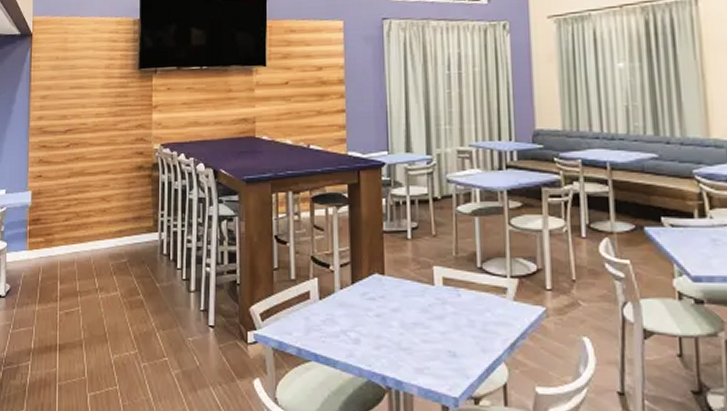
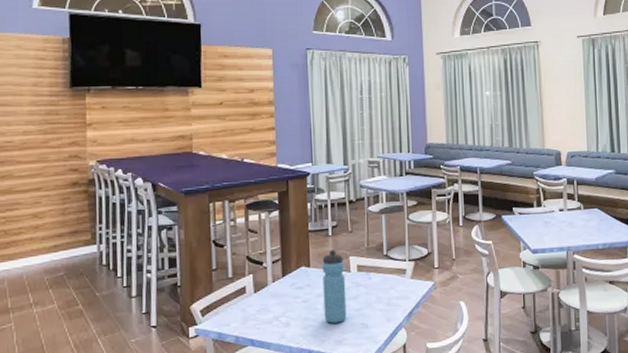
water bottle: none [399,256,430,346] -> present [322,250,347,323]

